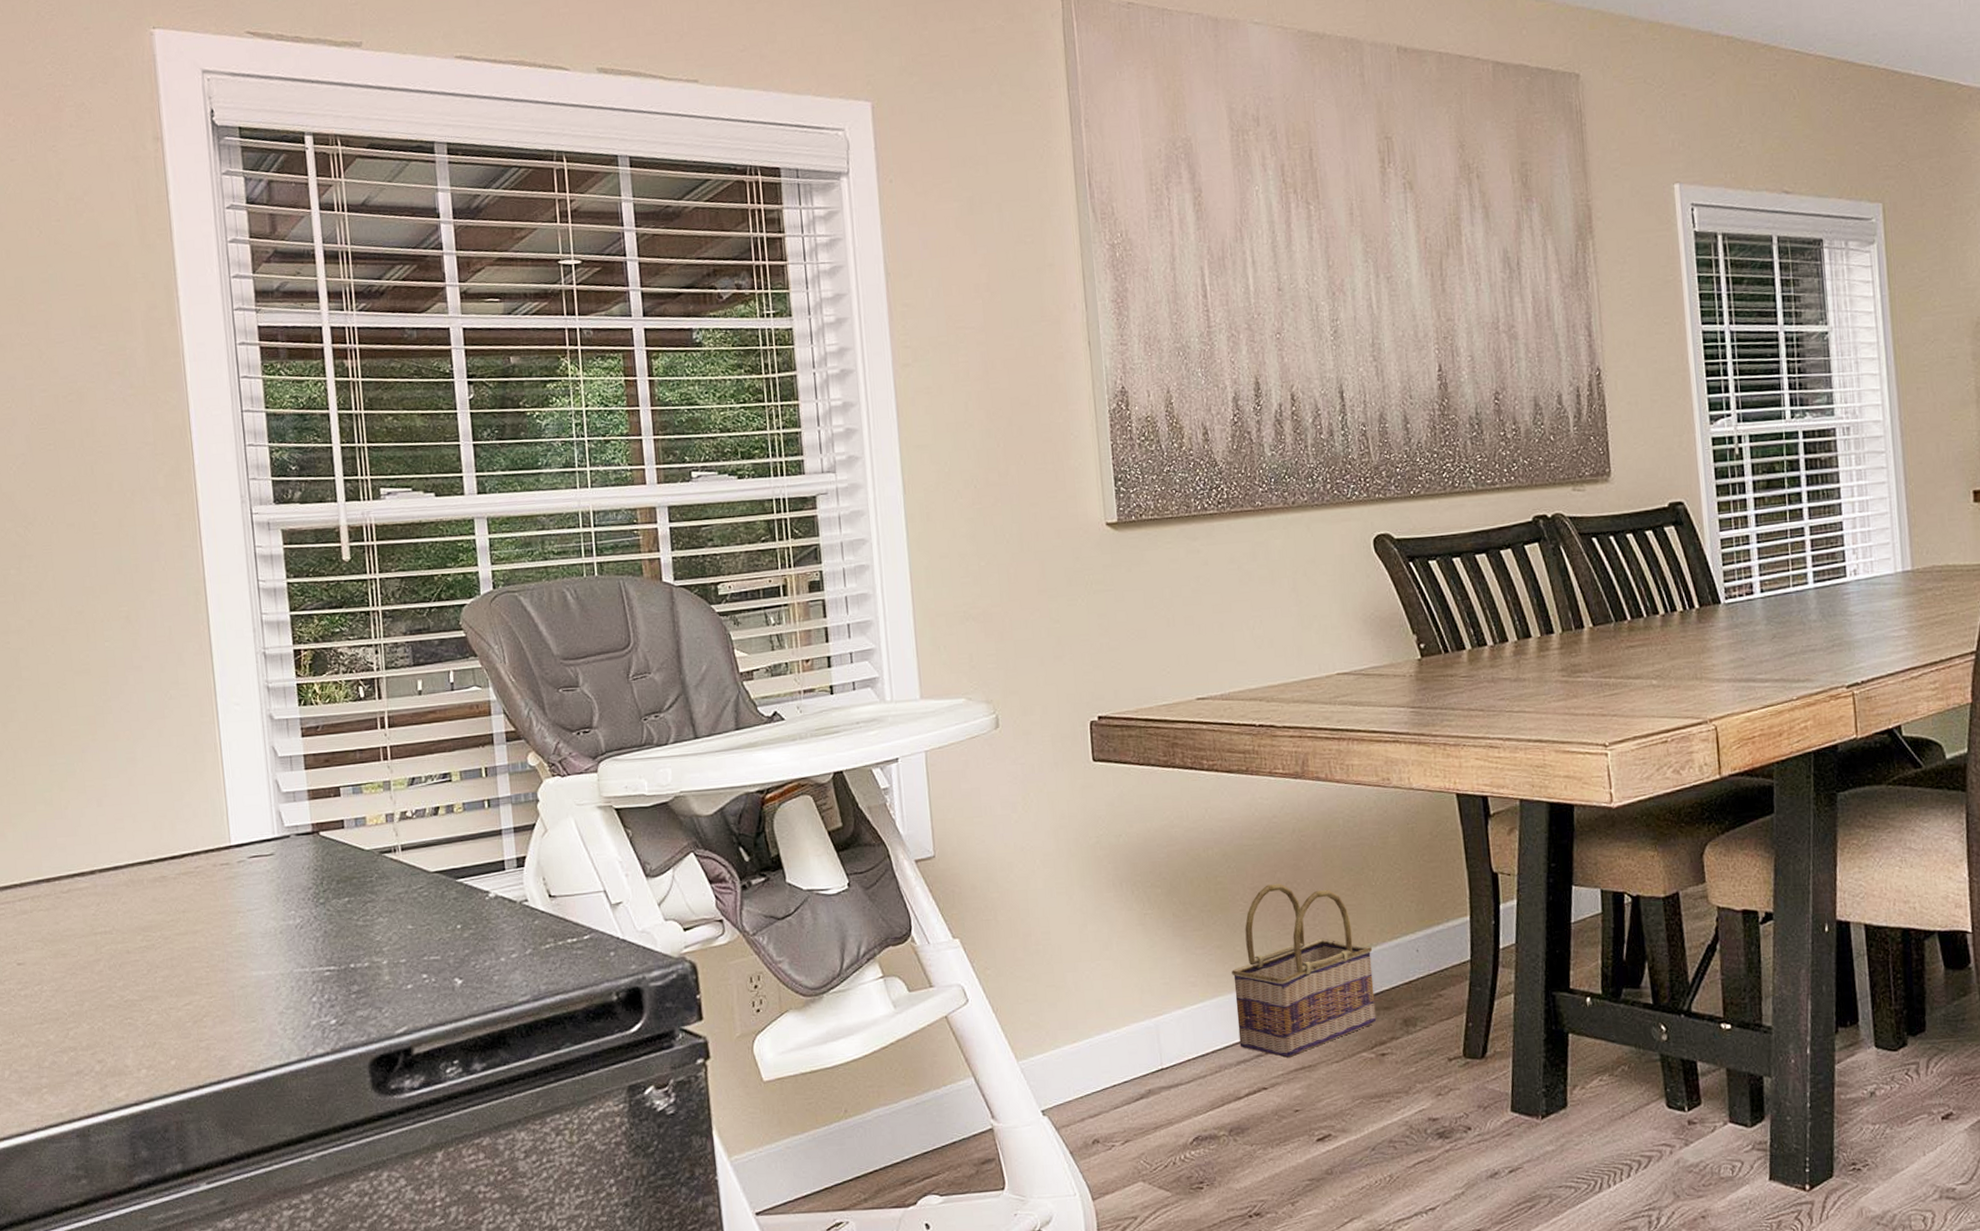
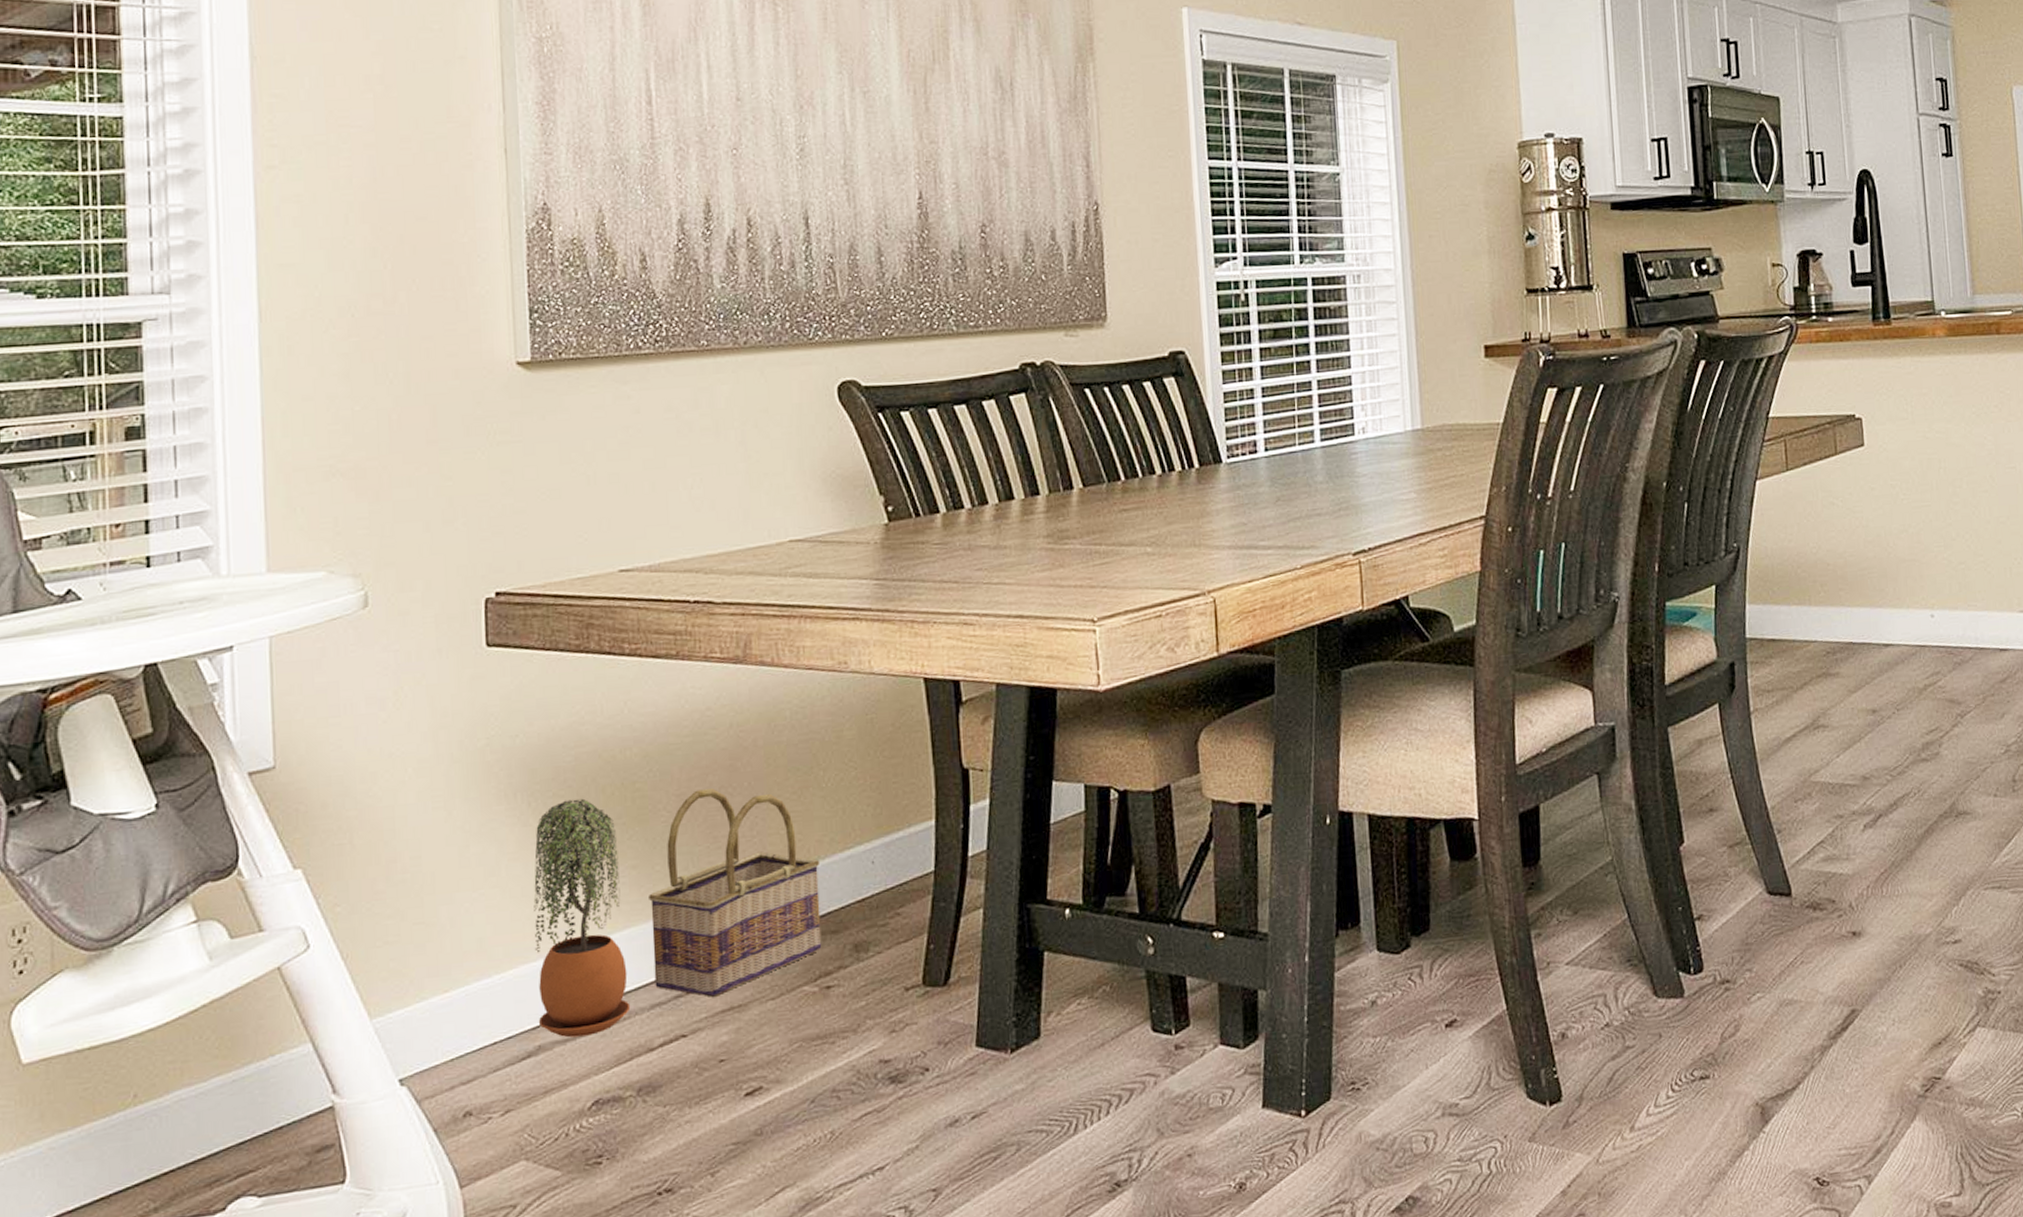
potted plant: none [1139,889,1221,1085] -> present [533,798,631,1038]

